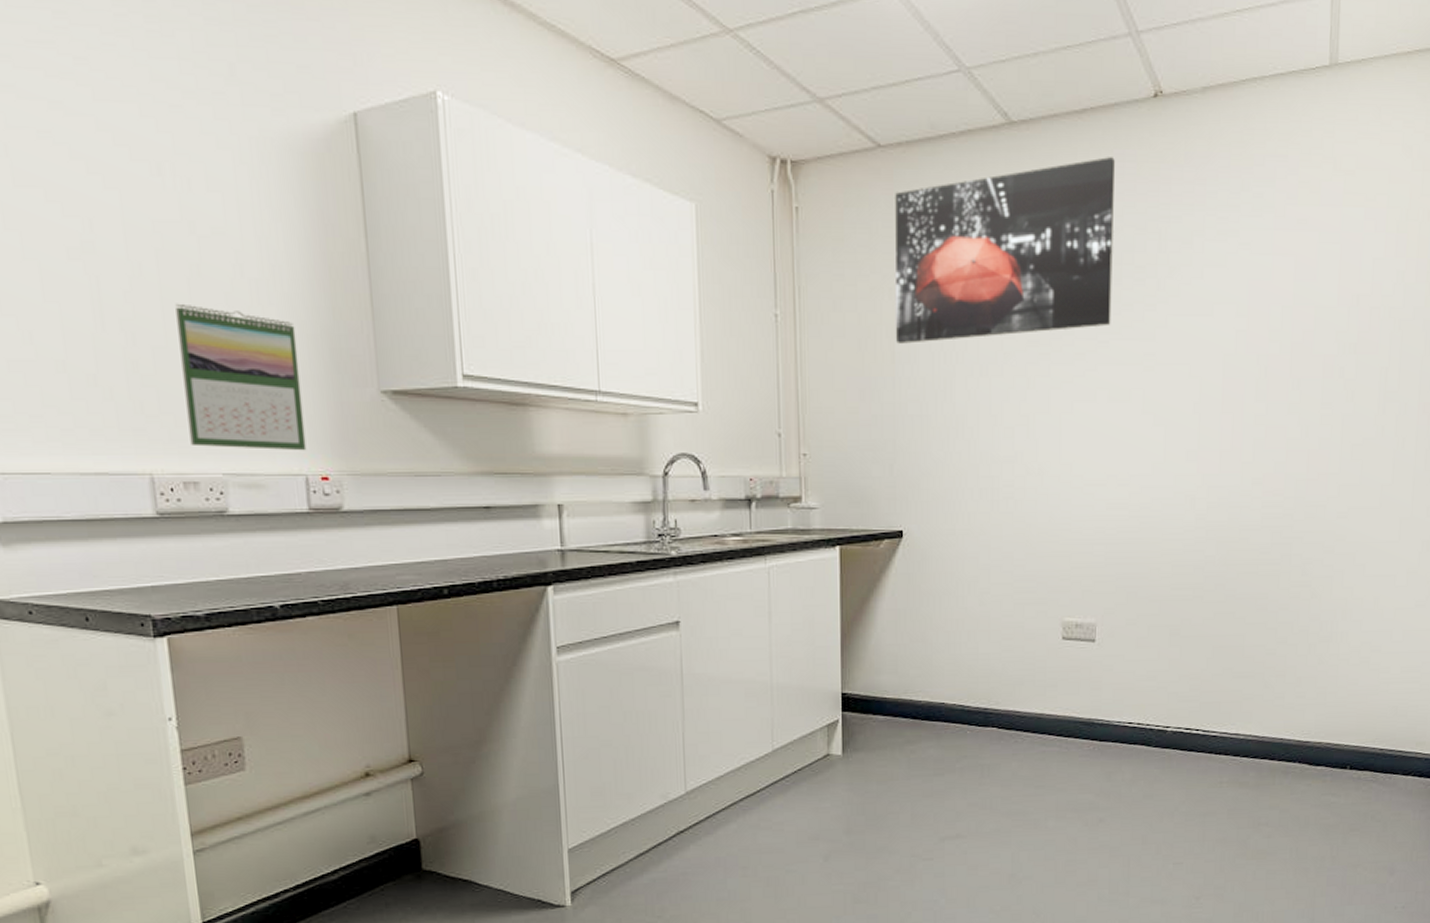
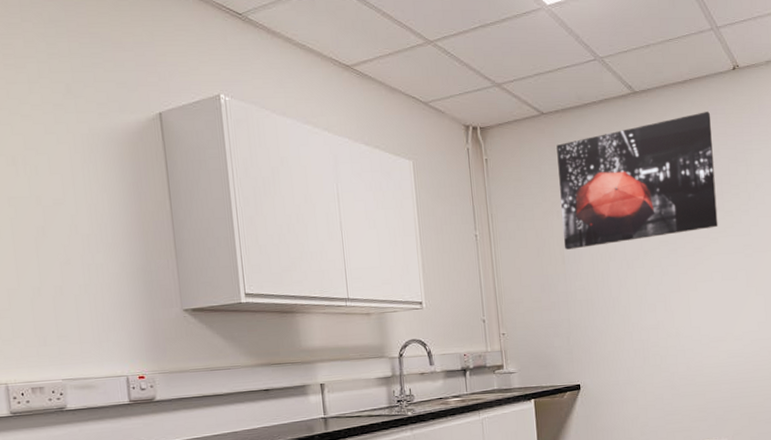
calendar: present [175,303,307,451] -> none [25,255,127,361]

